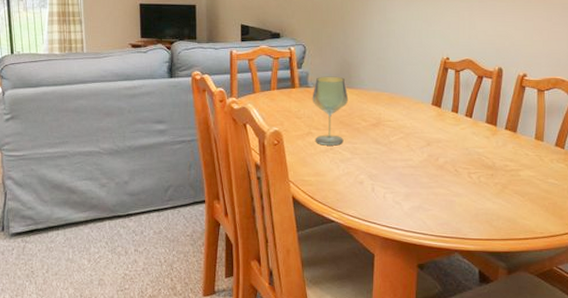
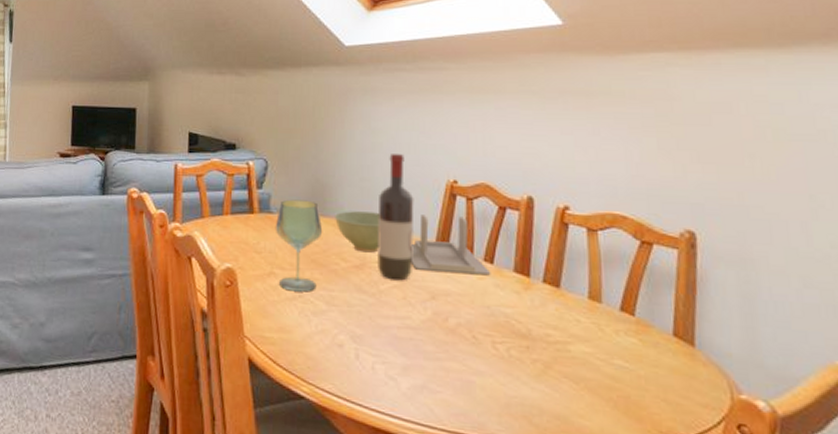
bowl: none [358,83,392,114] -> present [335,211,380,253]
wine bottle: none [388,38,417,132] -> present [376,154,415,280]
napkin holder: none [413,84,470,126] -> present [410,215,491,274]

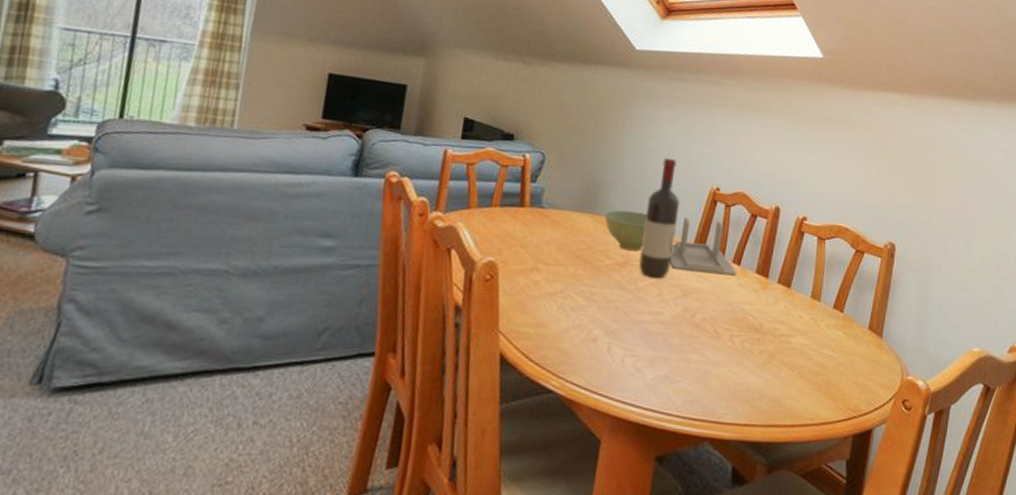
wine glass: present [275,199,323,292] -> none [542,195,592,288]

